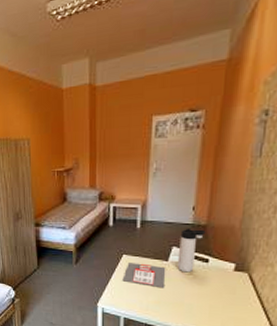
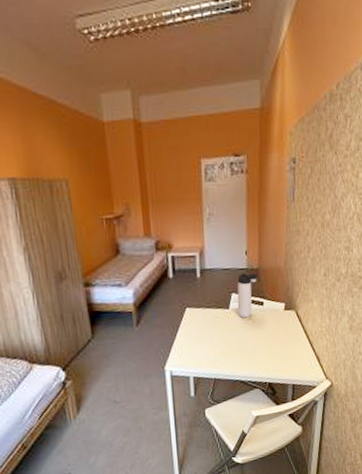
book: present [122,263,166,289] -> none [188,314,229,338]

